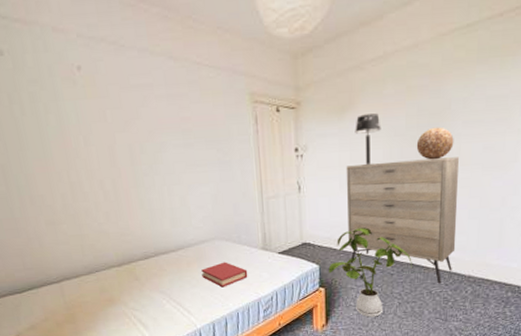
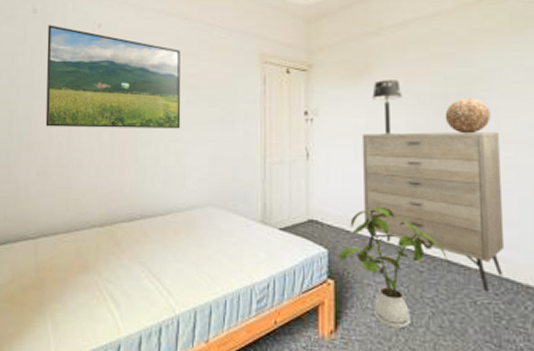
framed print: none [20,68,181,179] -> present [45,25,181,129]
hardback book: present [201,262,248,288] -> none [189,233,242,265]

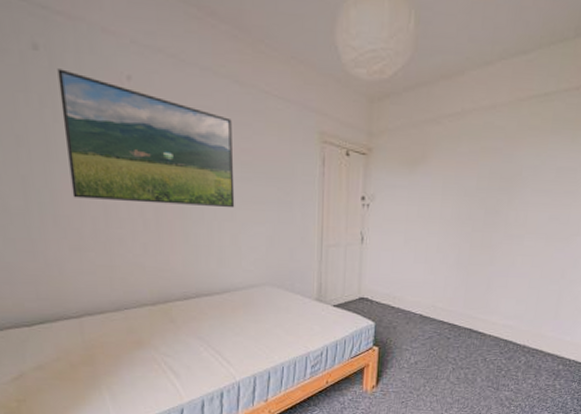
house plant: present [339,207,448,329] -> none [384,287,470,381]
dresser: present [361,132,505,292] -> none [407,221,525,352]
table lamp: present [372,80,403,135] -> none [425,170,452,224]
decorative sphere: present [445,97,491,134] -> none [484,192,522,225]

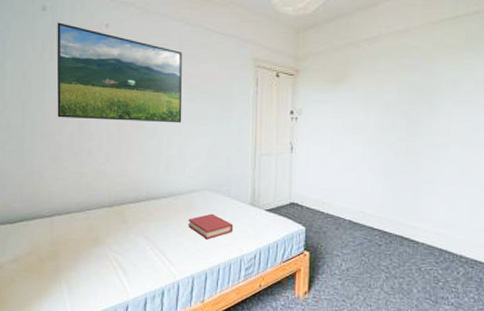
hardback book: none [247,310,298,338] -> present [188,213,234,240]

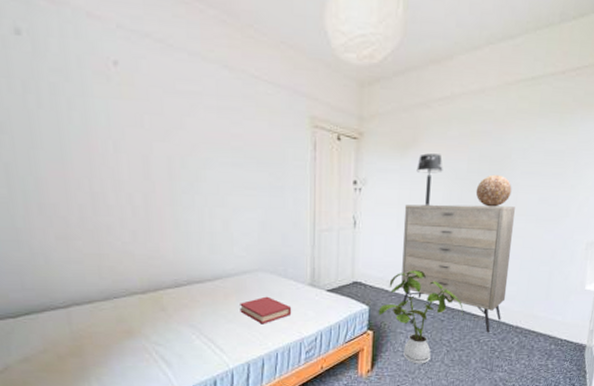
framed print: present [57,22,183,123] -> none [41,54,226,194]
house plant: none [314,193,401,290] -> present [378,270,463,364]
dresser: none [336,131,449,261] -> present [401,204,515,333]
table lamp: none [348,86,374,134] -> present [416,153,443,207]
decorative sphere: none [407,103,444,134] -> present [475,174,512,207]

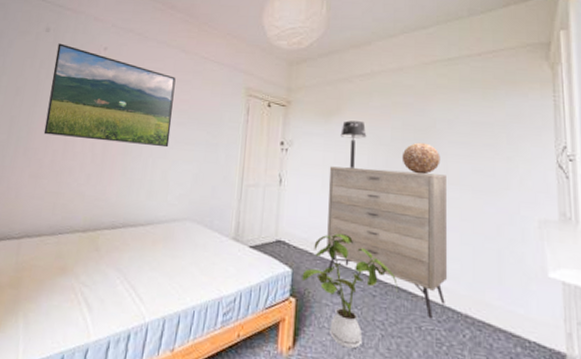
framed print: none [41,54,226,194] -> present [43,43,176,148]
hardback book: present [240,296,292,324] -> none [164,246,214,277]

